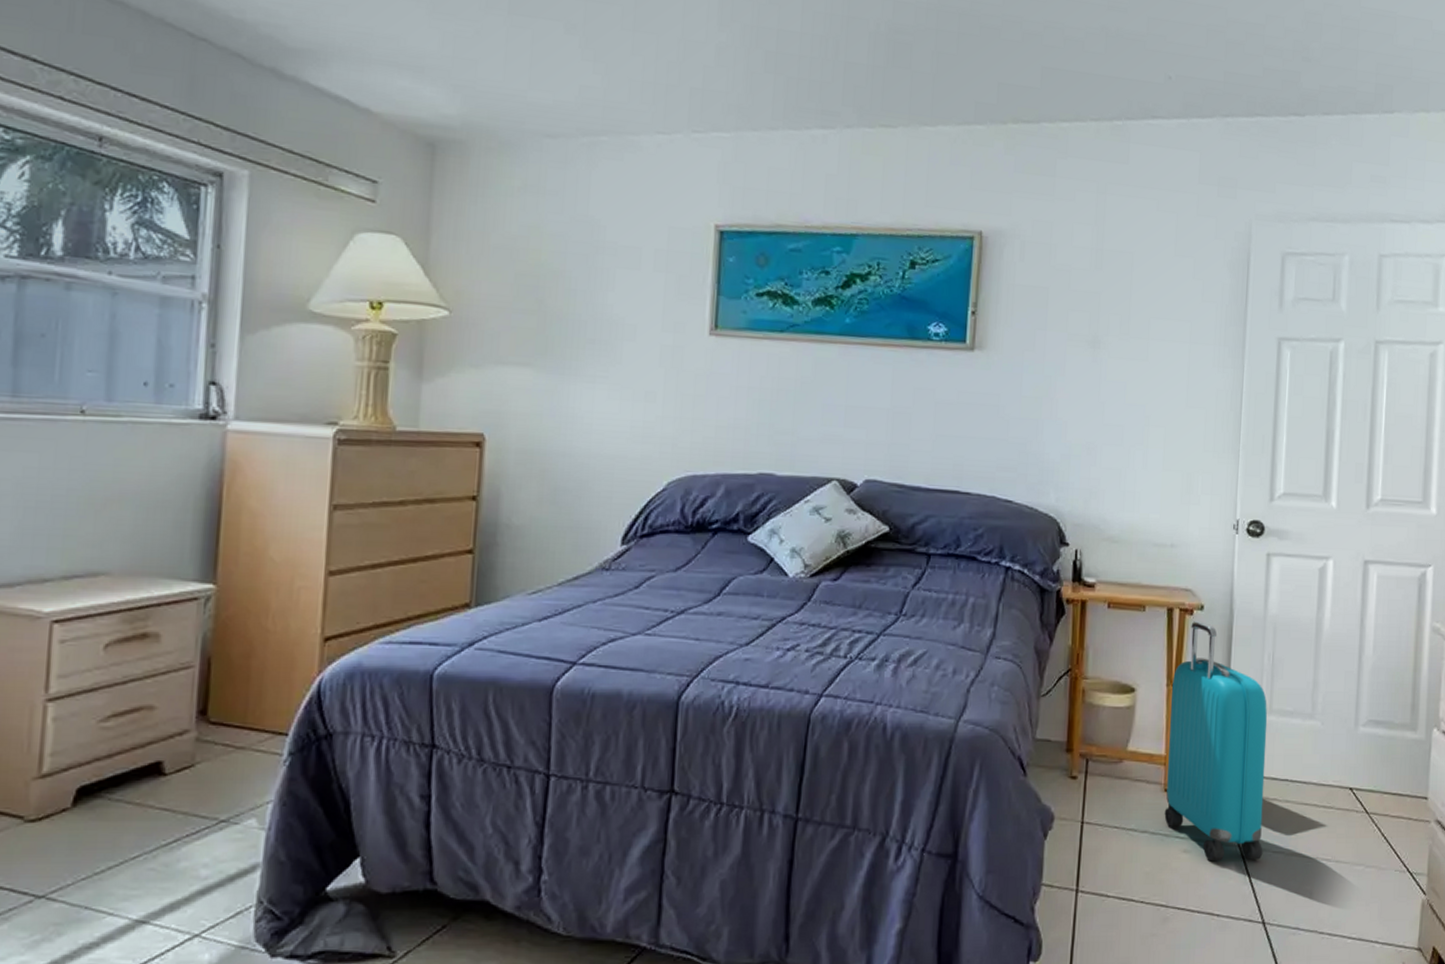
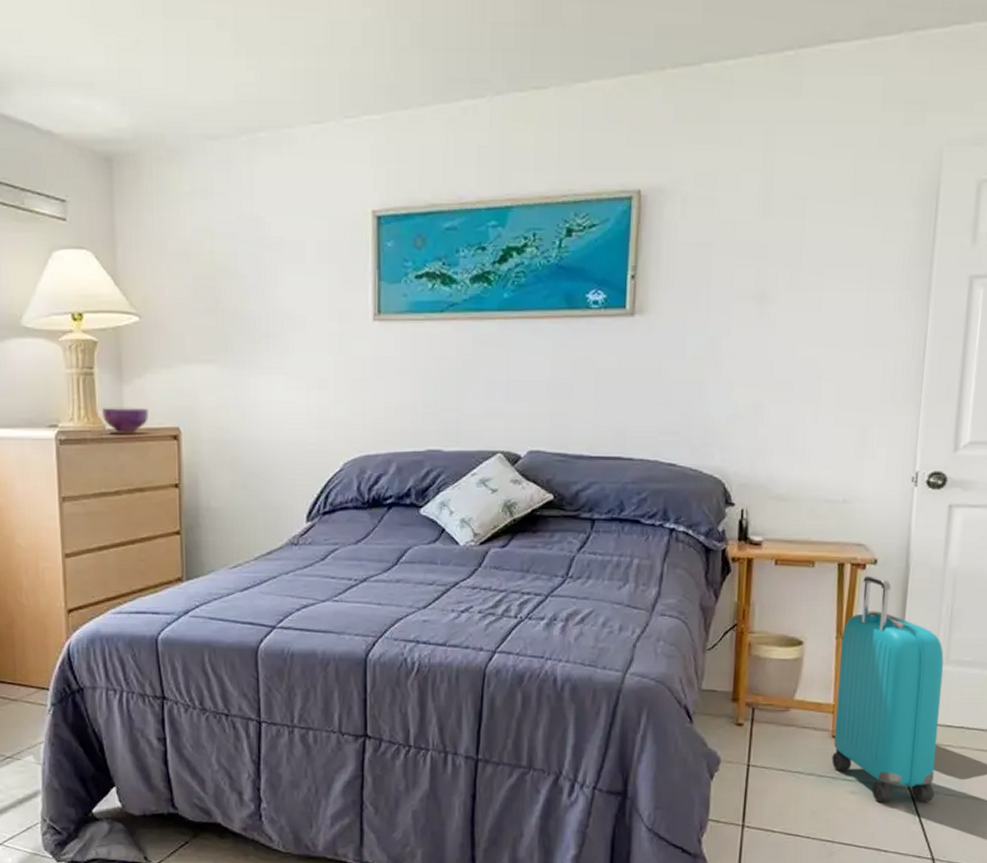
bowl: none [394,405,449,439] -> present [102,407,148,435]

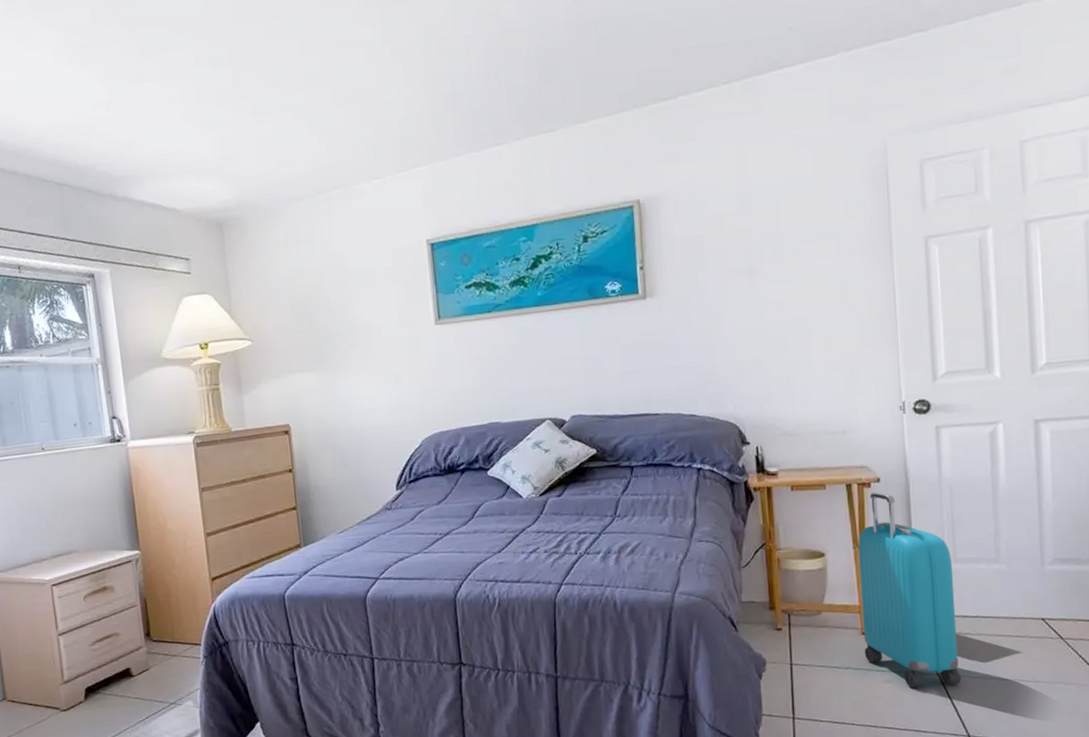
bowl: present [102,407,148,435] -> none [228,411,264,434]

